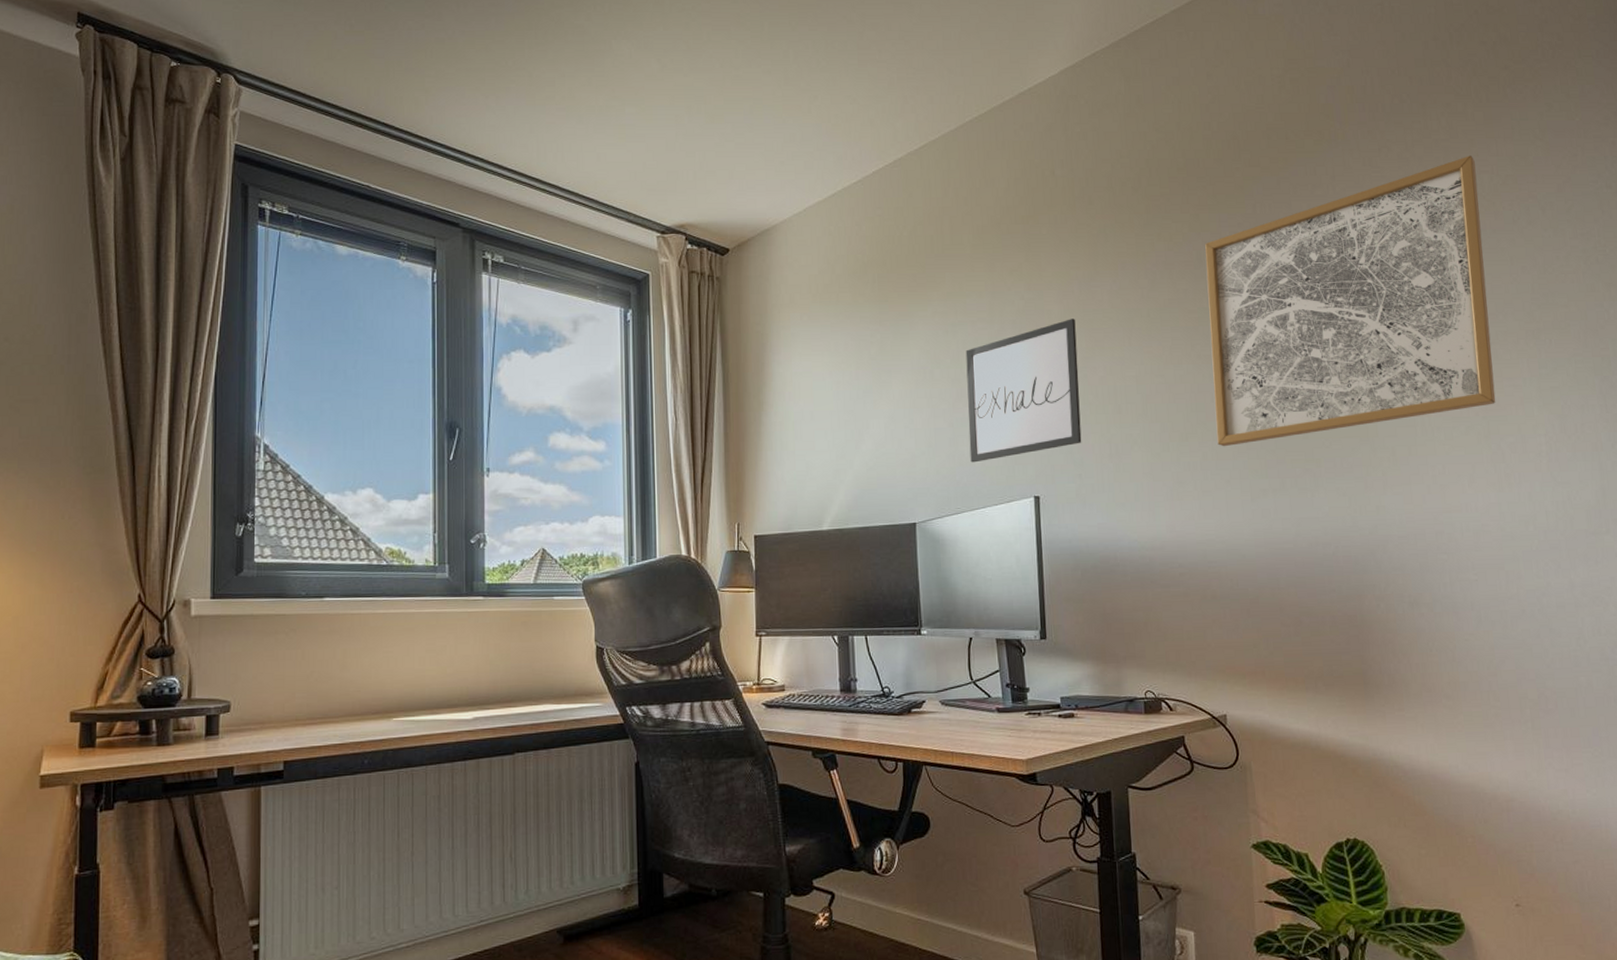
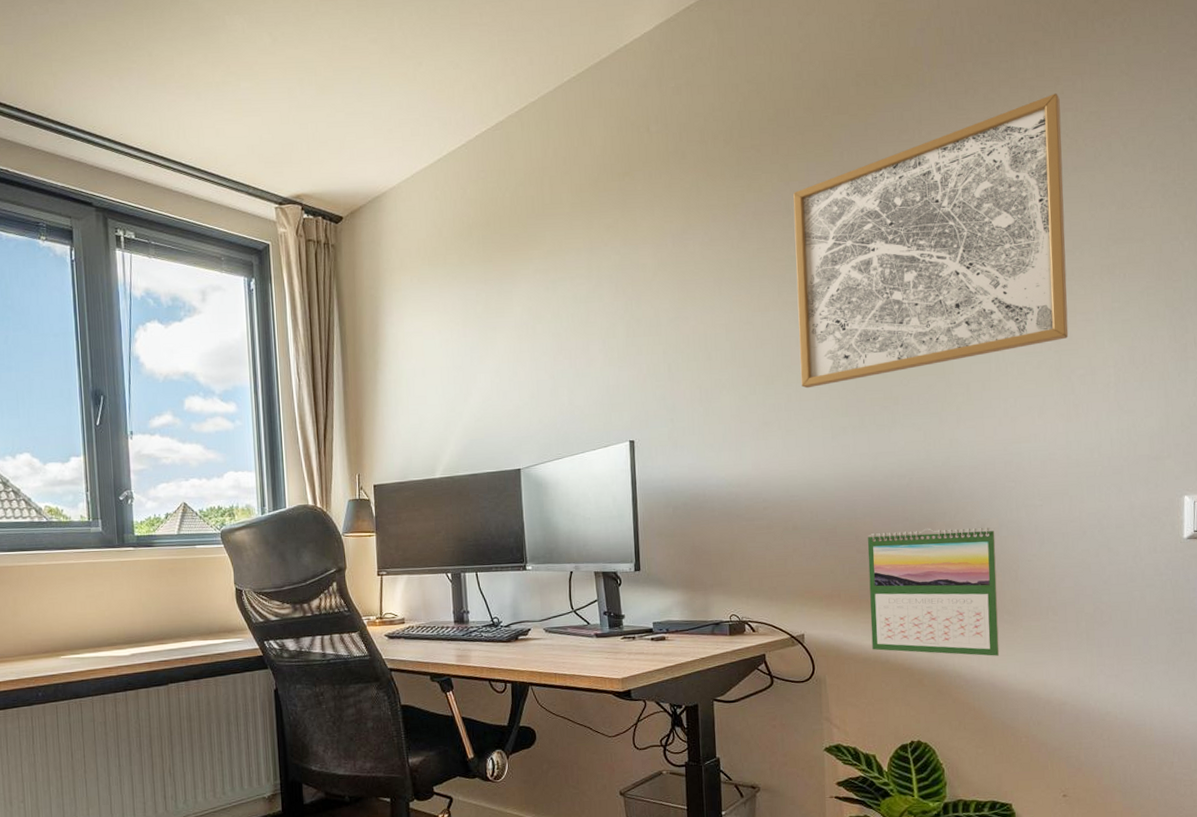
wall art: present [965,319,1082,463] -> none [565,271,674,411]
calendar: none [1292,601,1439,745] -> present [867,527,1000,656]

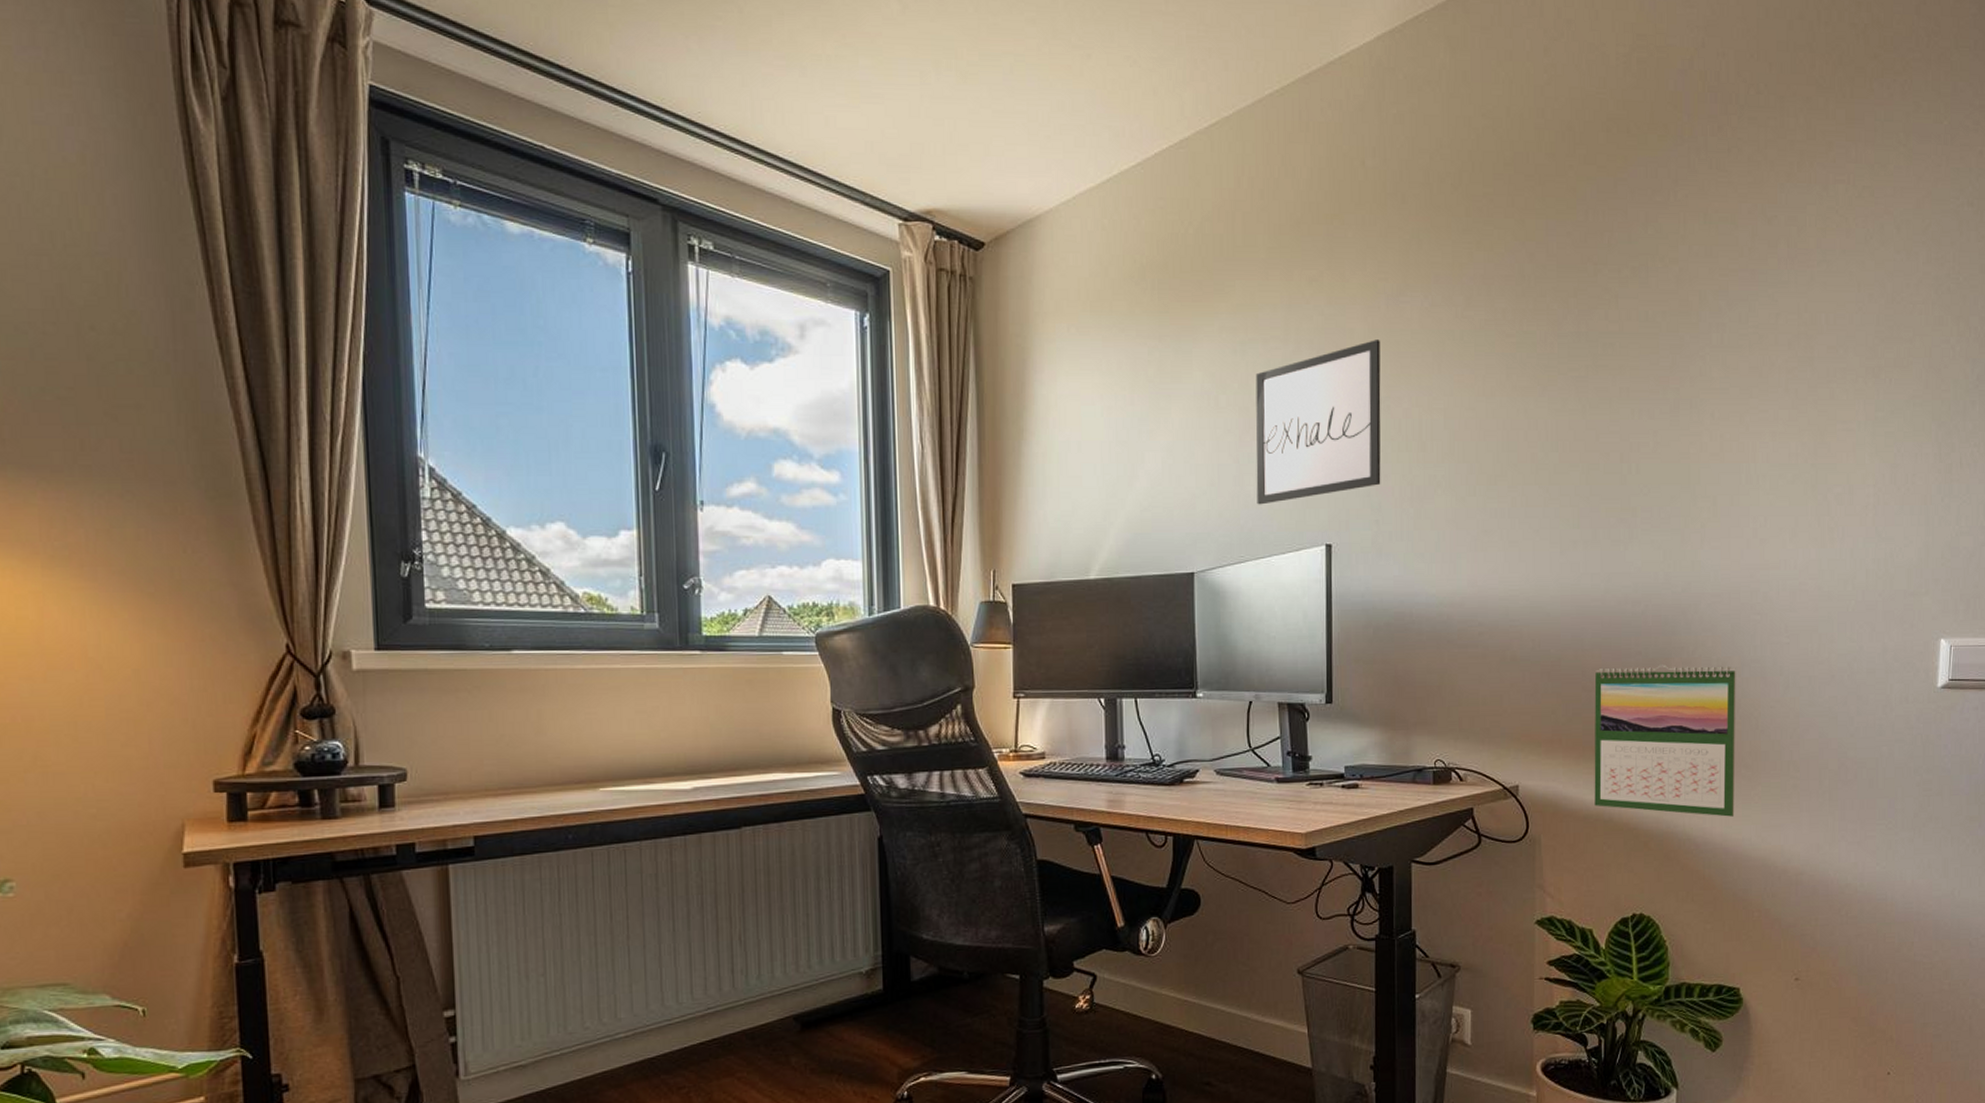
wall art: none [565,271,674,411] -> present [1255,340,1381,505]
wall art: present [793,93,1069,389] -> none [1528,161,1831,492]

